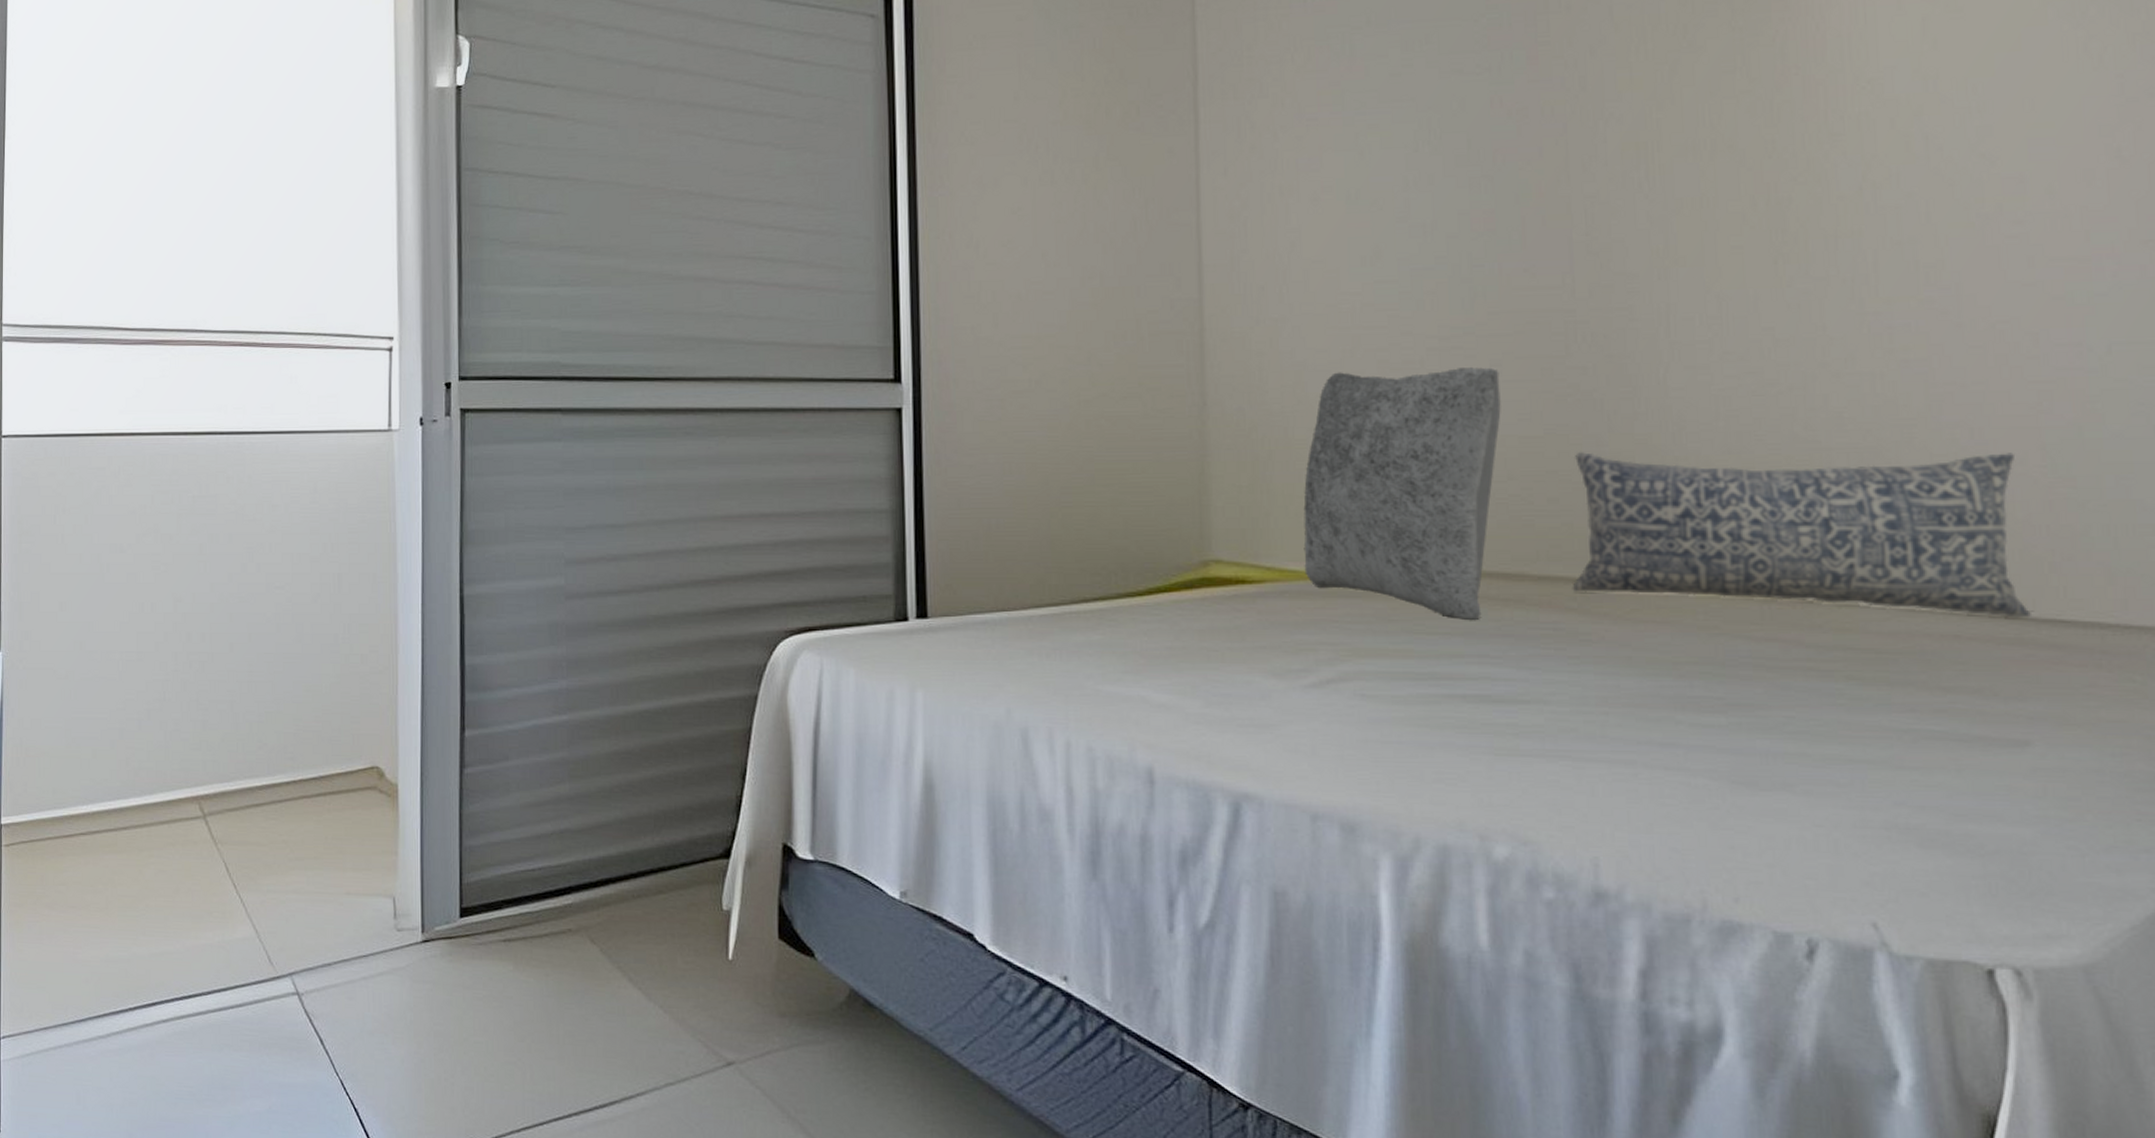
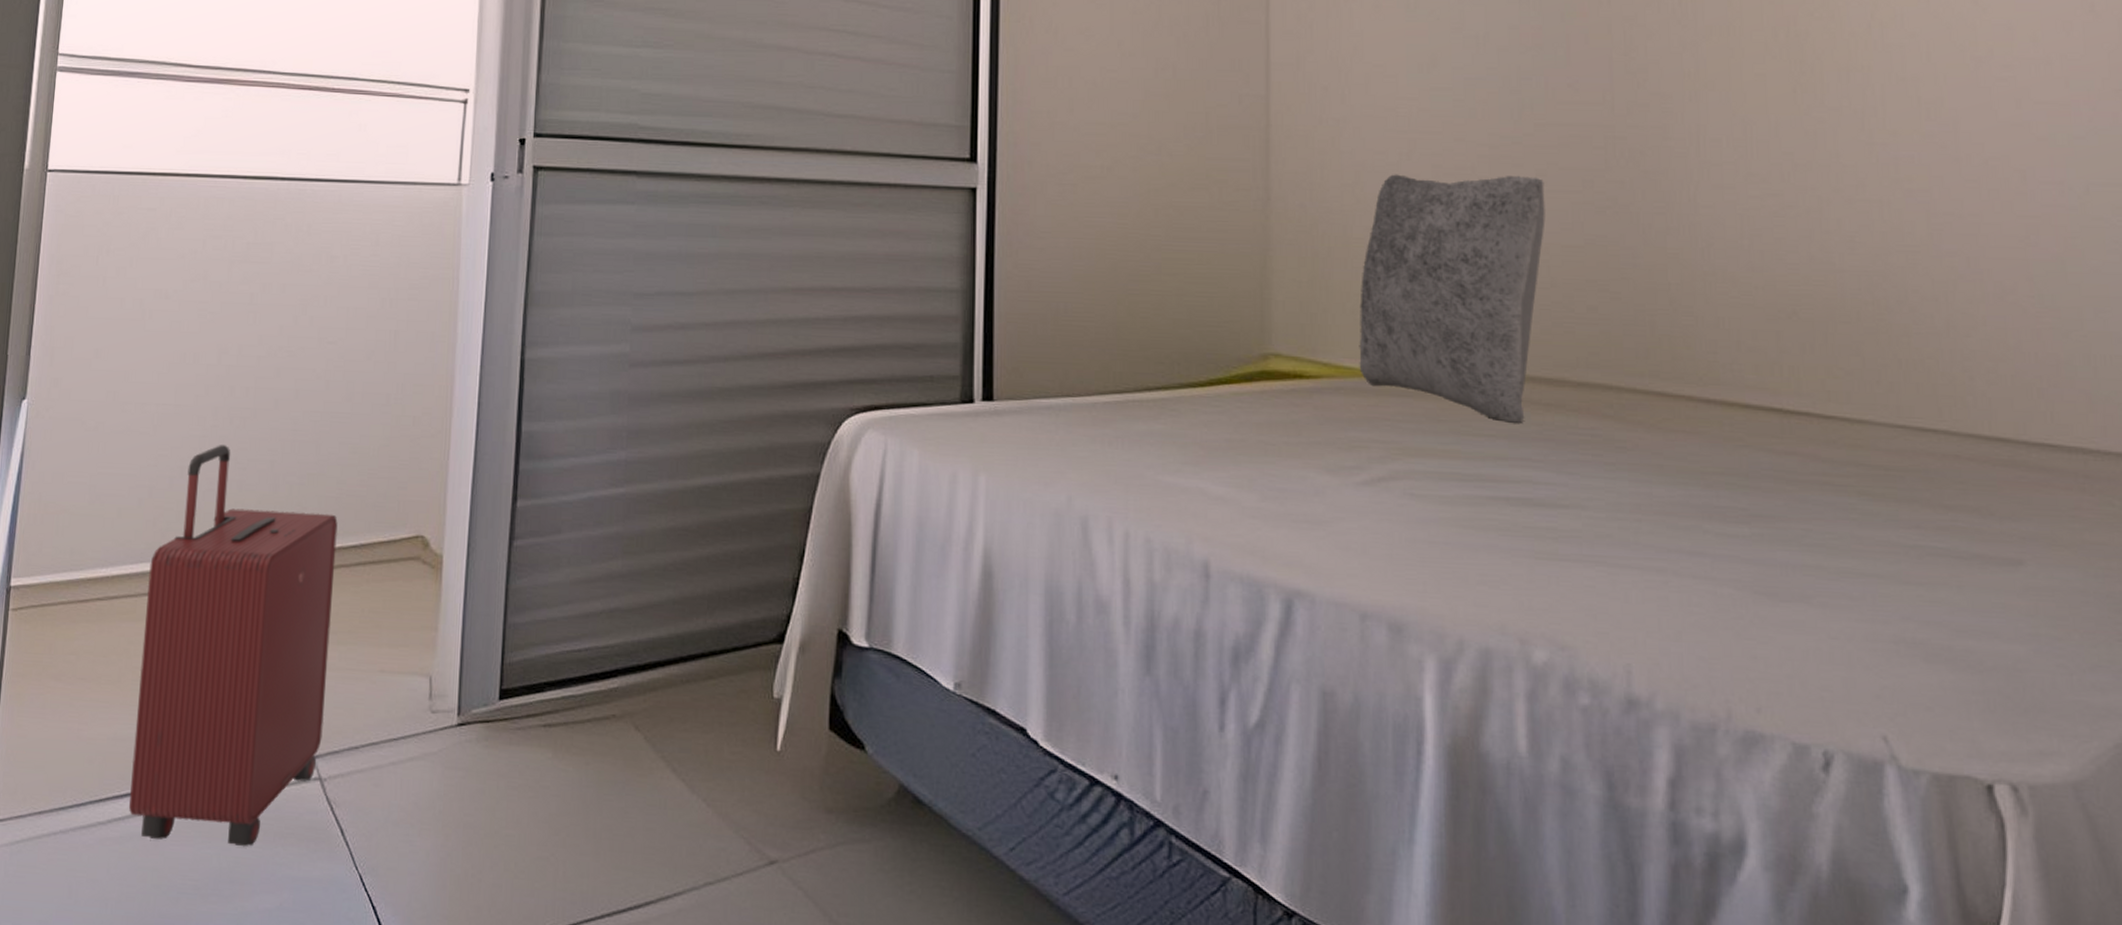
suitcase: none [124,688,298,1056] -> present [128,445,338,846]
pillow: present [1572,451,2031,618] -> none [1609,262,2022,441]

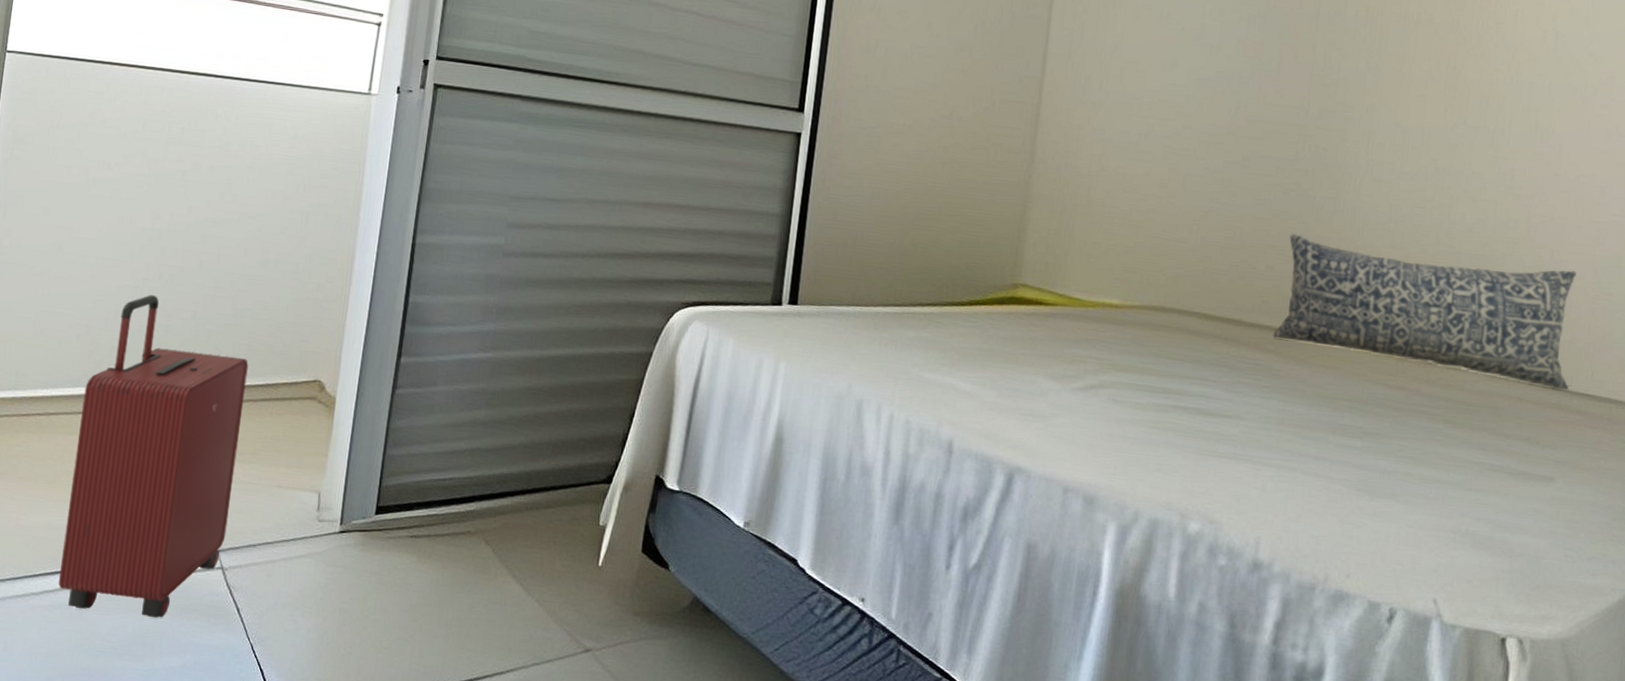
pillow: present [1359,174,1546,425] -> none [1086,150,1247,352]
pillow: none [1609,262,2022,441] -> present [1272,233,1576,391]

